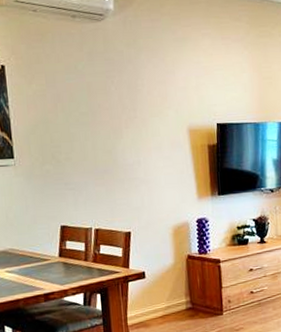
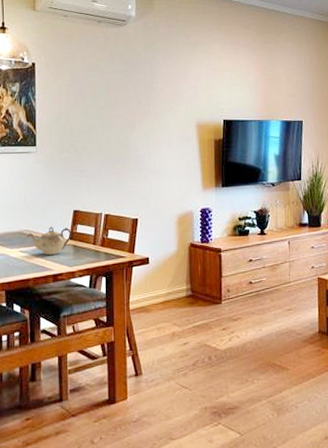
teapot: none [12,244,61,274] -> present [26,226,72,255]

